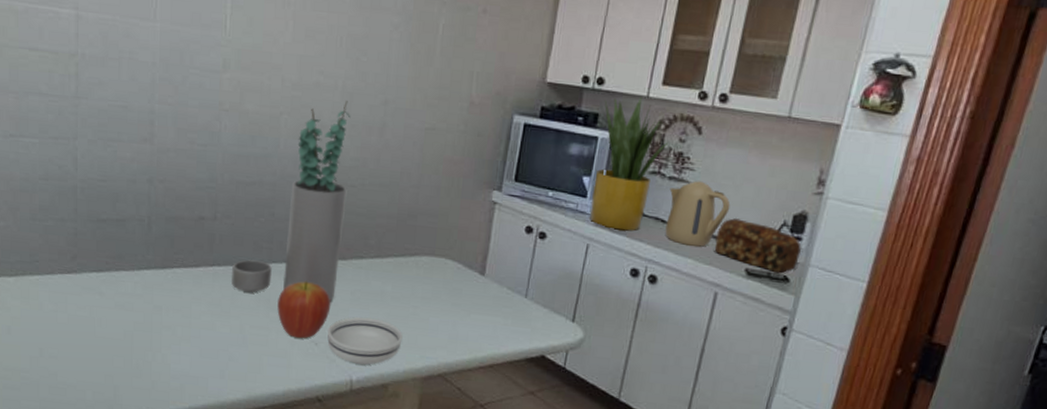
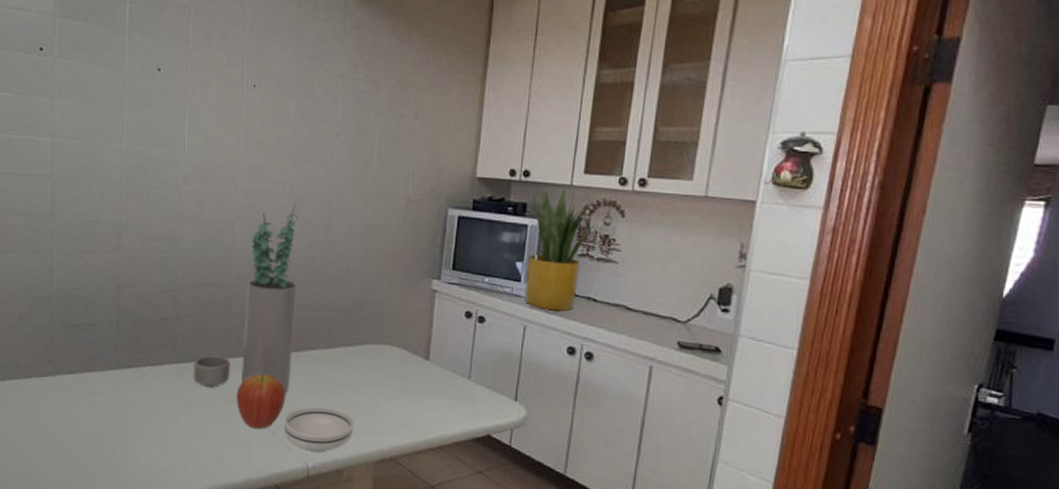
kettle: present [665,181,731,247] -> none [597,261,658,323]
bread loaf: present [714,217,801,273] -> none [646,293,730,345]

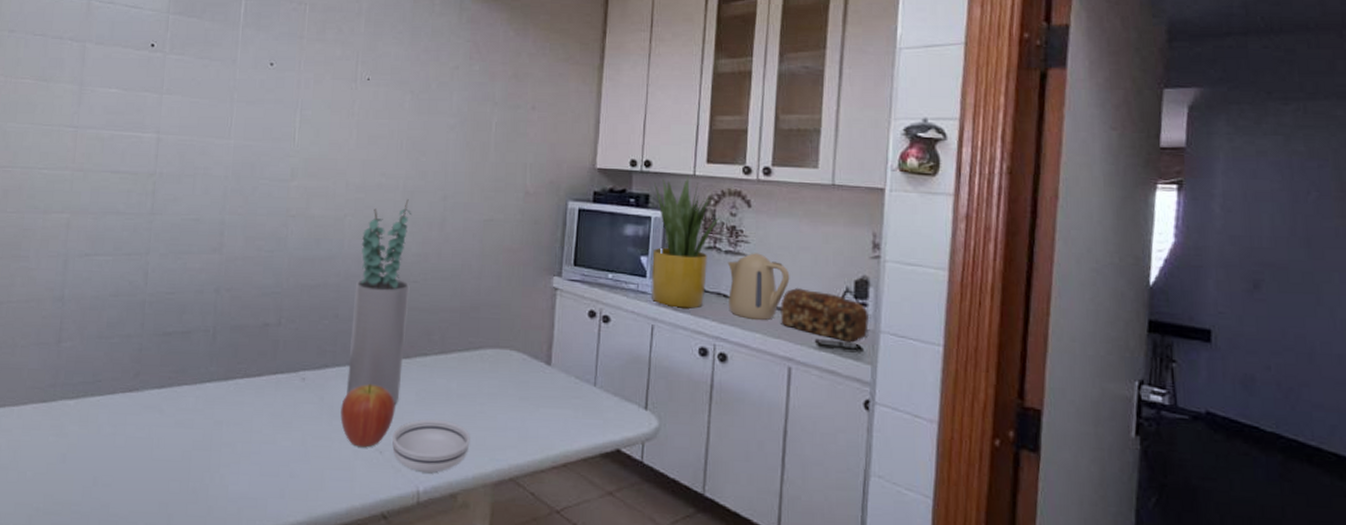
mug: present [194,355,231,387] -> none [294,364,336,401]
kettle: none [597,261,658,323] -> present [727,253,790,320]
bread loaf: none [646,293,730,345] -> present [781,287,870,342]

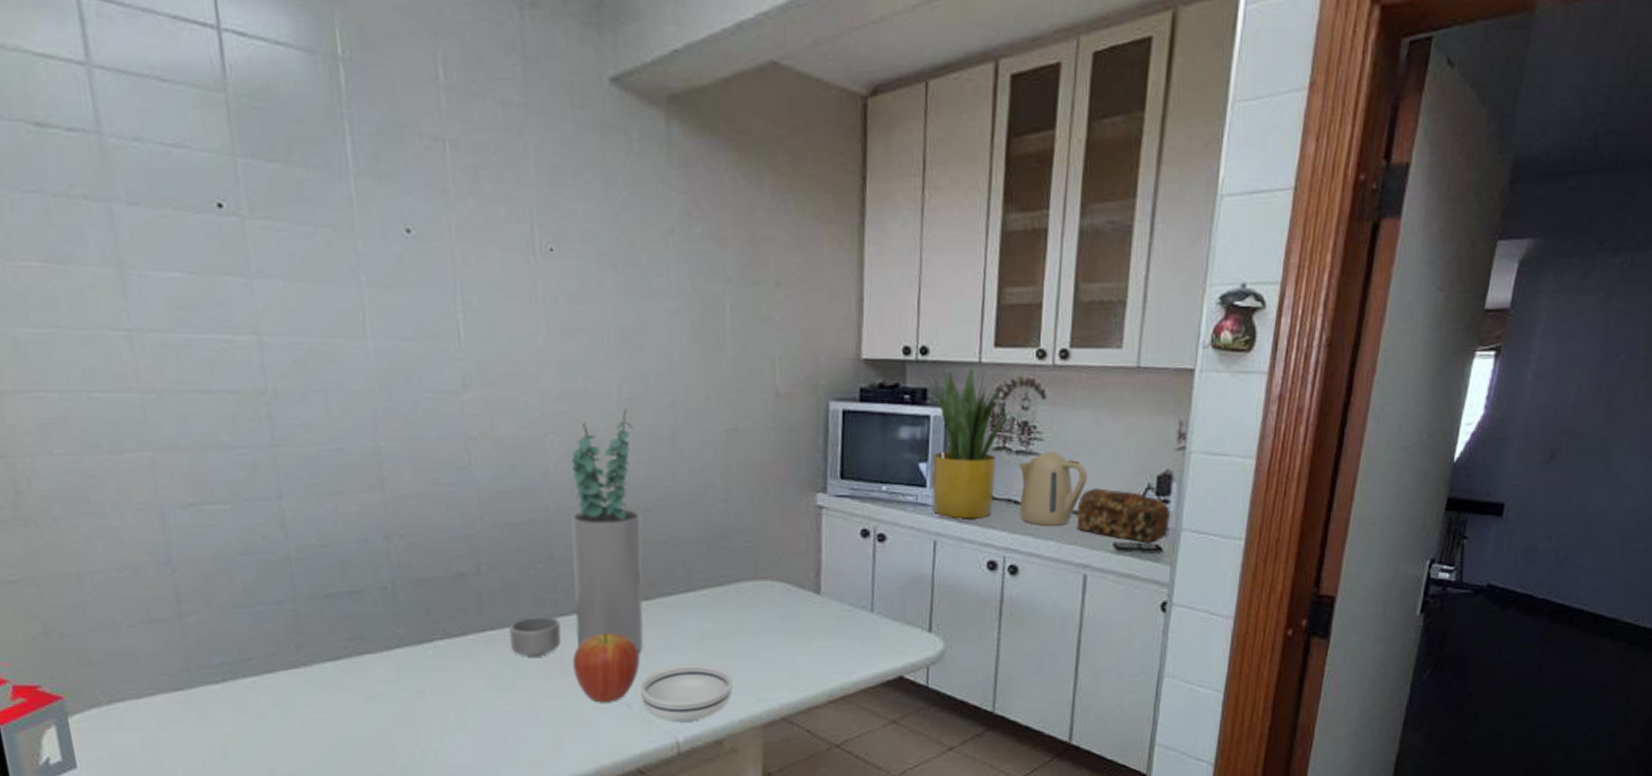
mug: none [294,364,336,401] -> present [509,616,561,657]

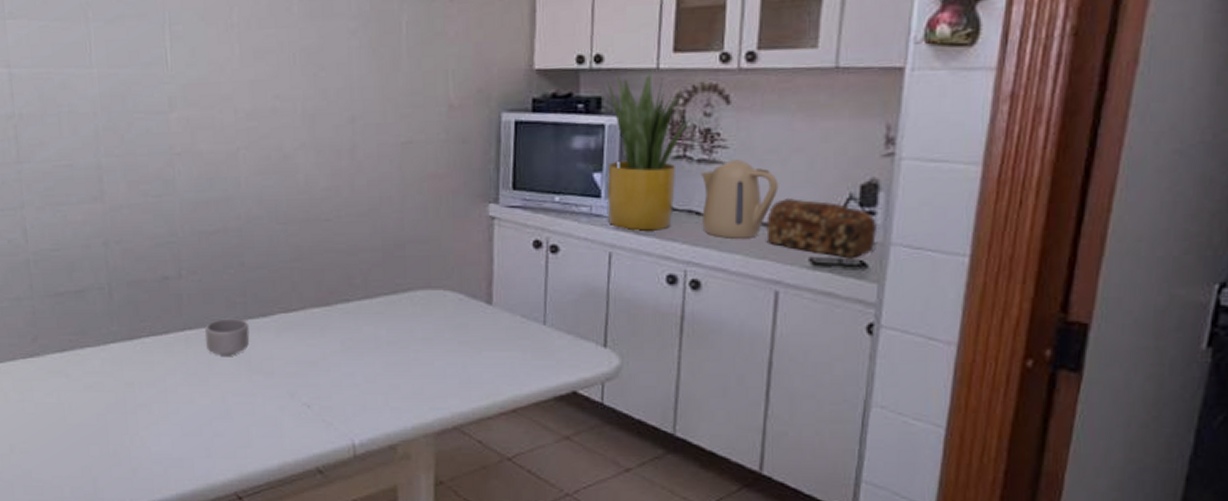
vase: present [571,409,644,653] -> none [259,124,323,356]
fruit: present [572,632,640,703] -> none [259,335,320,403]
bowl: present [640,664,733,723] -> none [320,369,406,426]

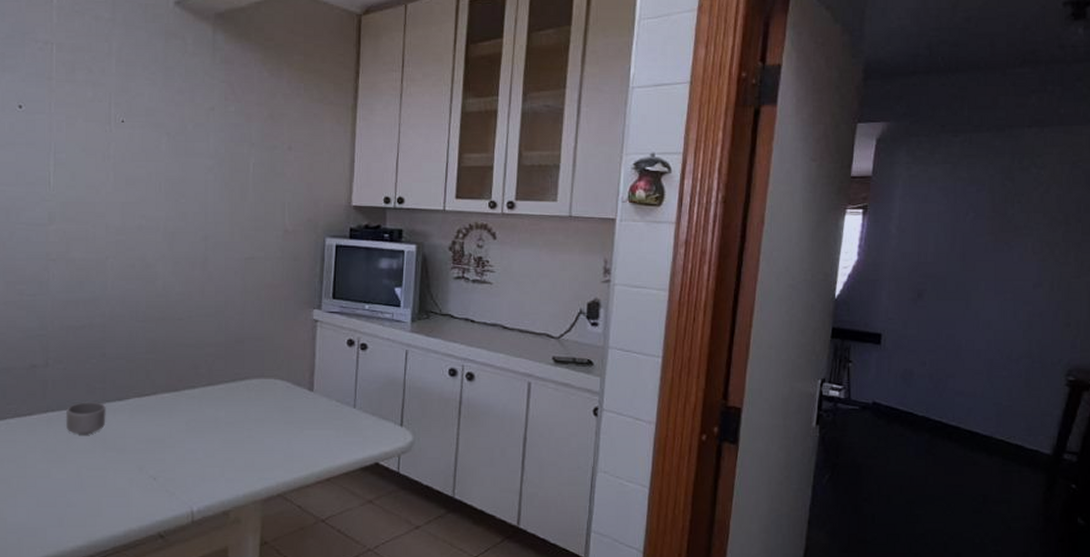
planter: present [606,70,692,231] -> none [406,211,468,334]
kettle: present [700,159,779,239] -> none [474,281,531,341]
bread loaf: present [766,197,878,259] -> none [522,310,600,358]

